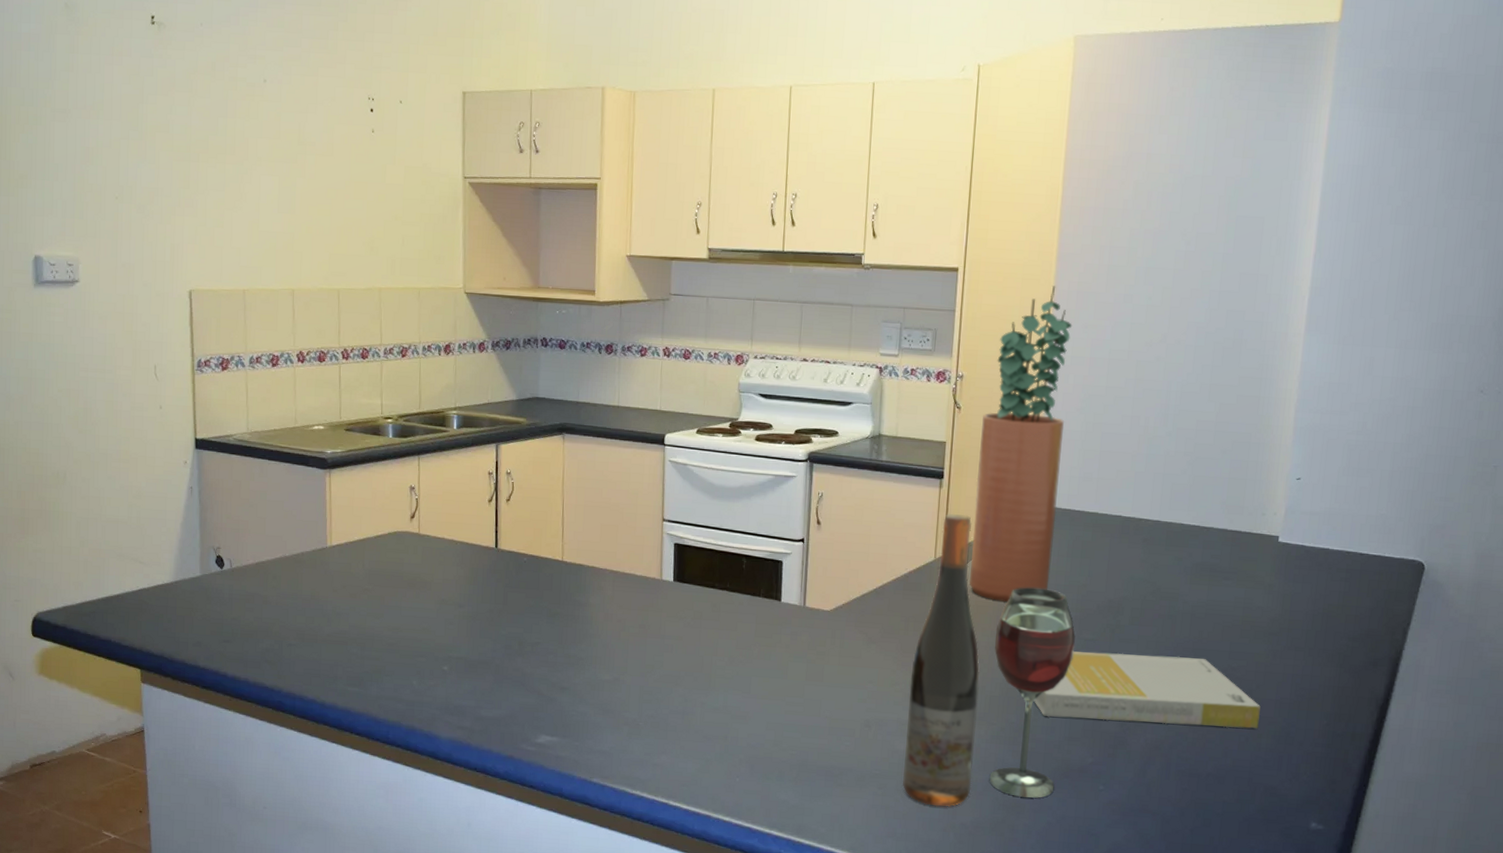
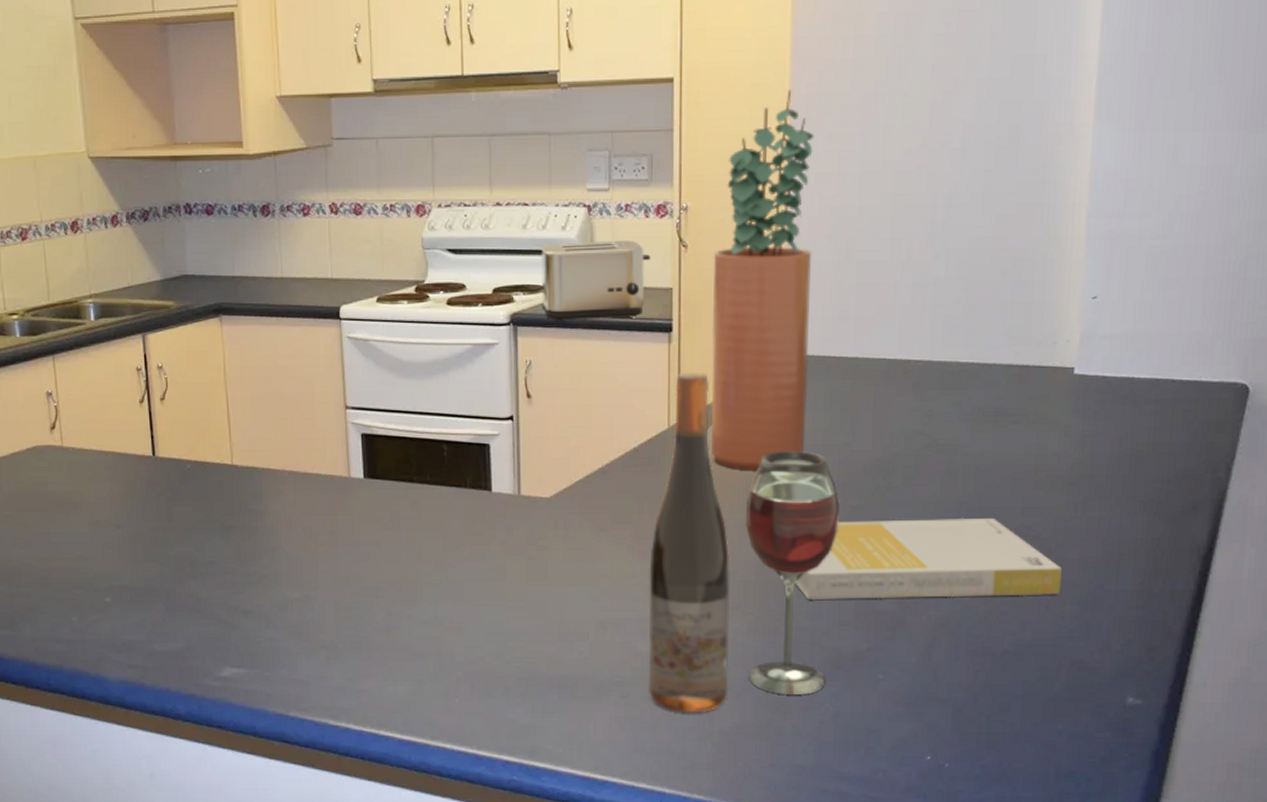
toaster: none [834,396,930,464] -> present [541,240,651,321]

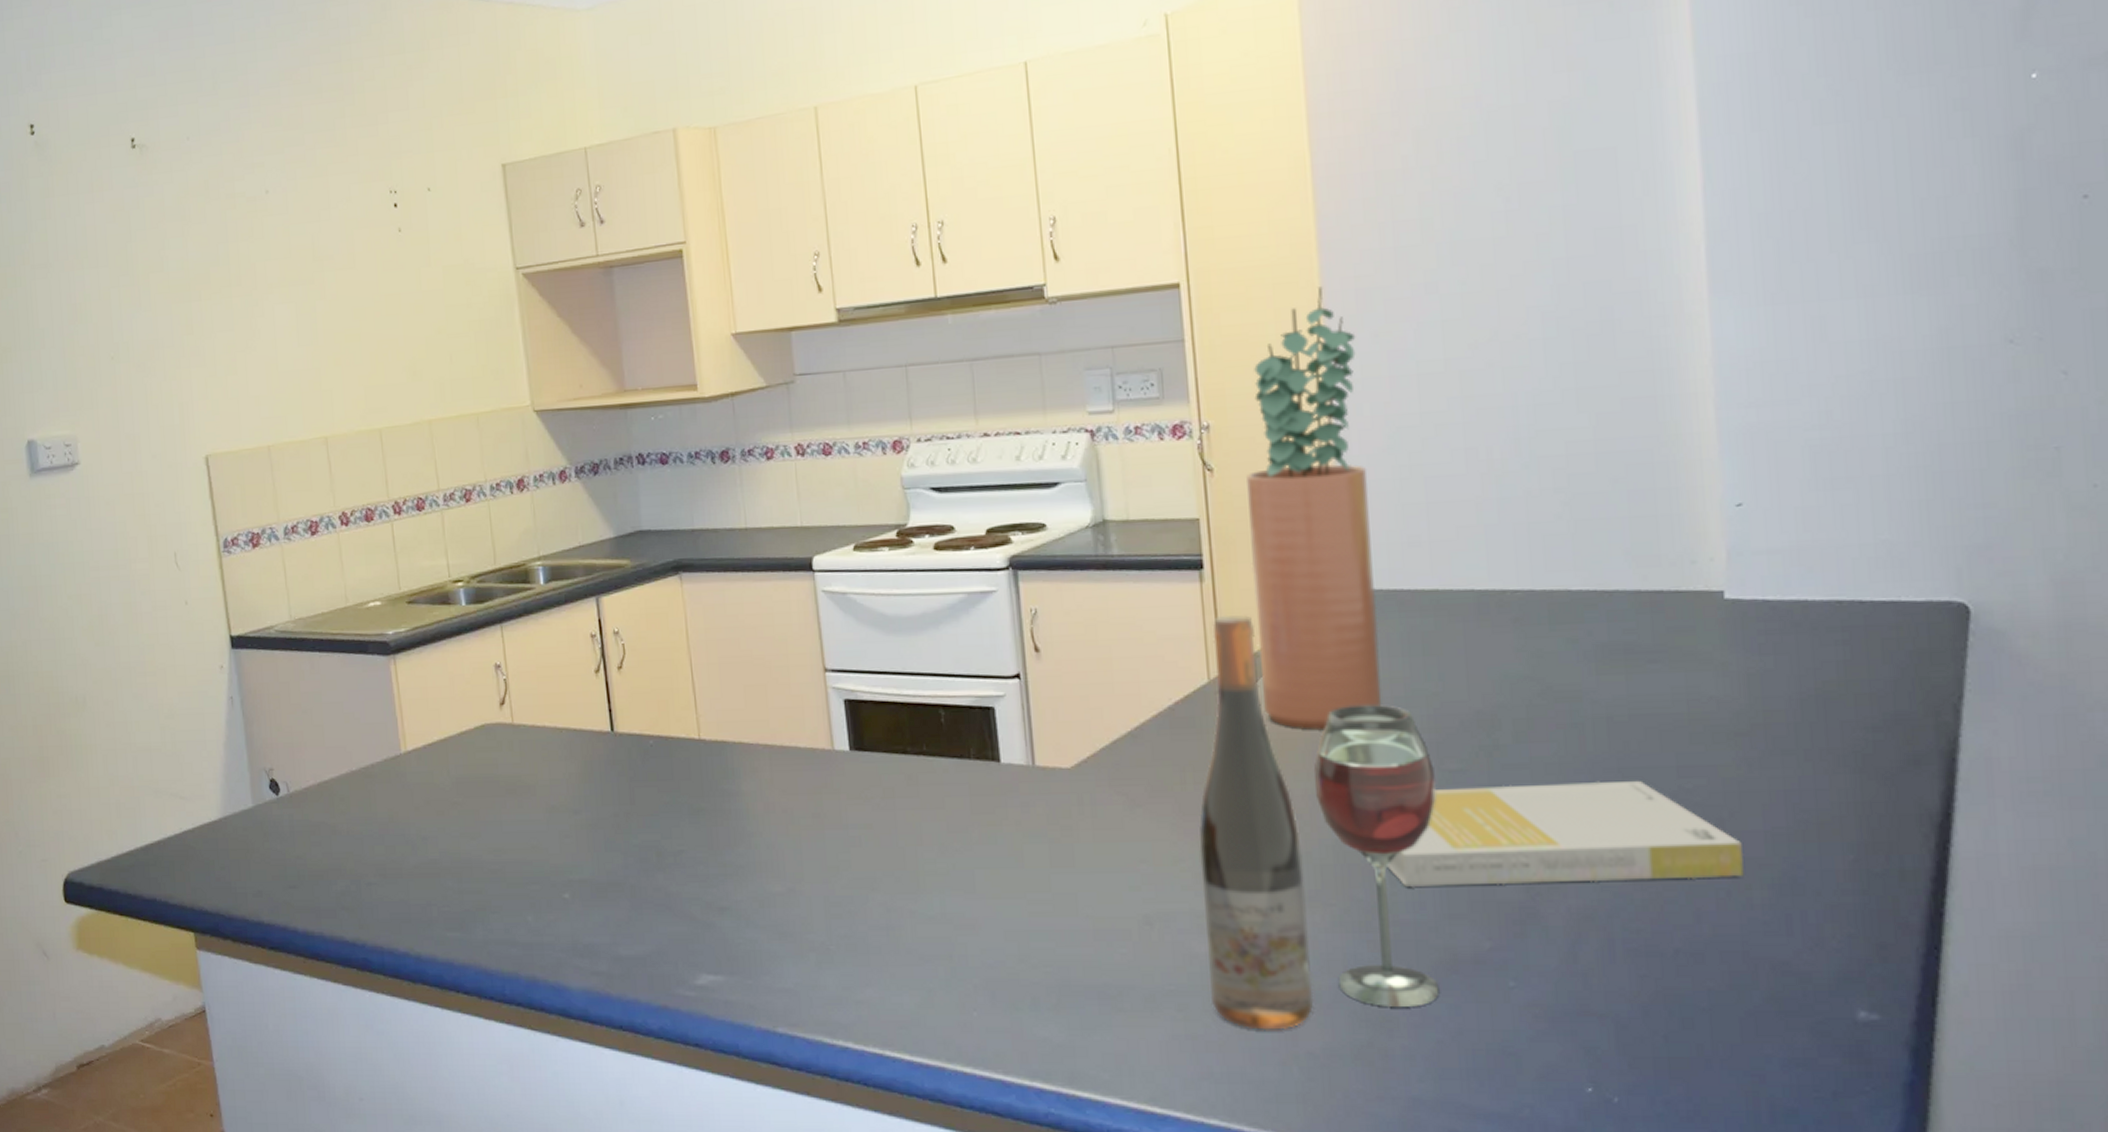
toaster: present [541,240,651,321] -> none [1039,466,1171,562]

